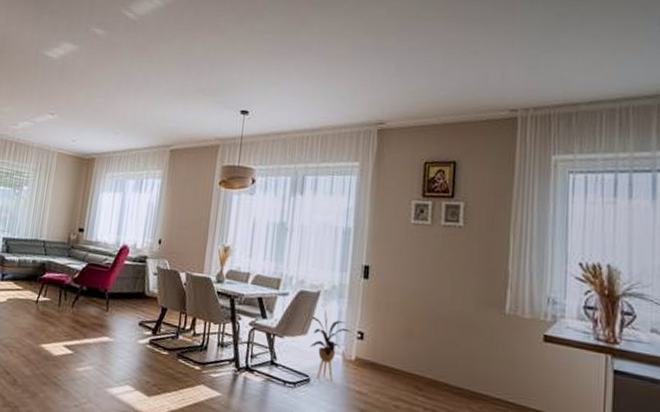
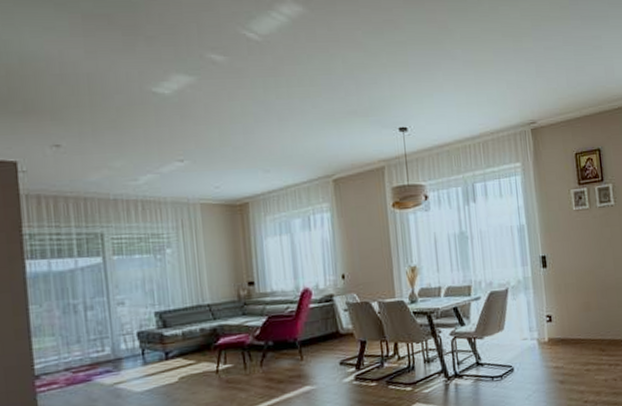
house plant: present [309,305,352,381] -> none [503,301,541,366]

